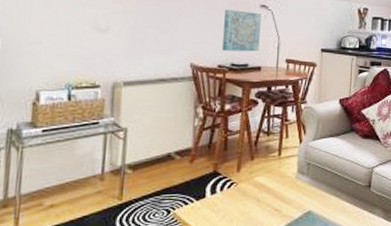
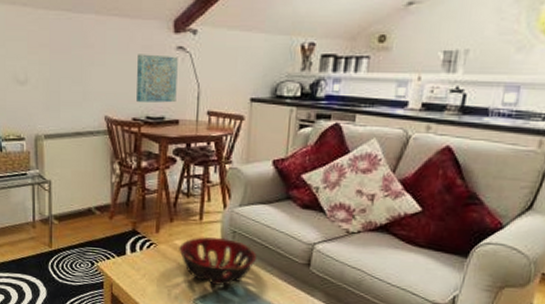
decorative bowl: none [259,170,329,216] -> present [179,236,257,286]

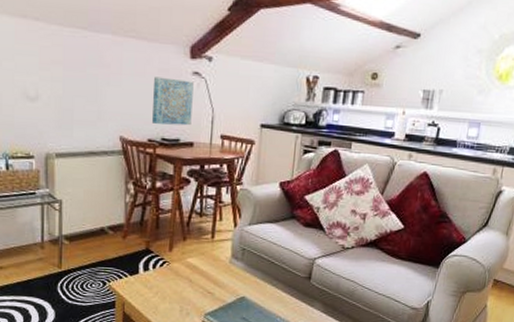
decorative bowl: present [179,236,257,286] -> none [191,253,264,300]

